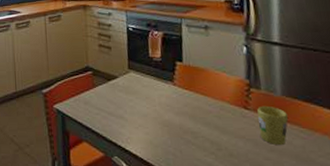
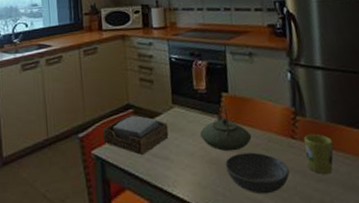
napkin holder: none [64,76,124,112] -> present [102,114,169,155]
teapot: none [154,72,204,116] -> present [200,104,252,152]
soup bowl: none [177,118,241,158] -> present [225,152,290,195]

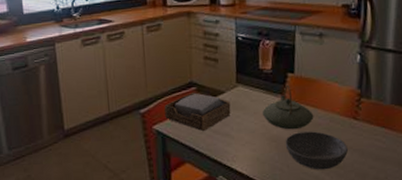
mug: present [304,133,334,174] -> none [366,115,396,153]

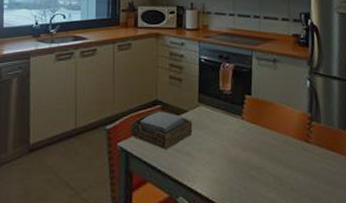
teapot: present [263,84,314,130] -> none [222,106,270,151]
soup bowl: present [285,131,348,170] -> none [243,153,301,193]

